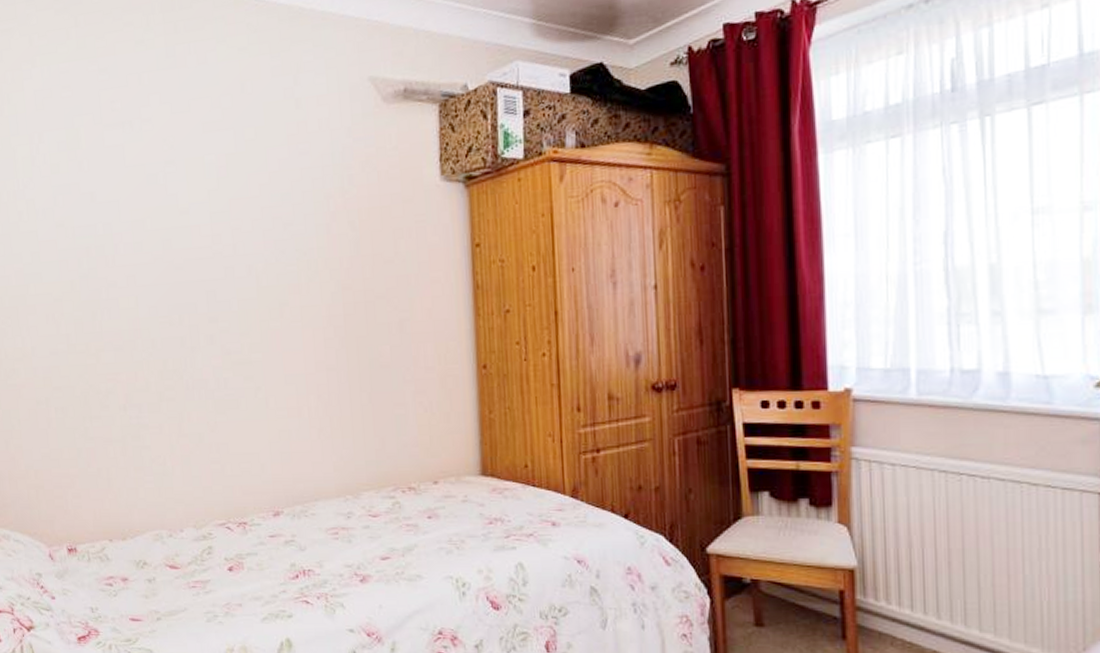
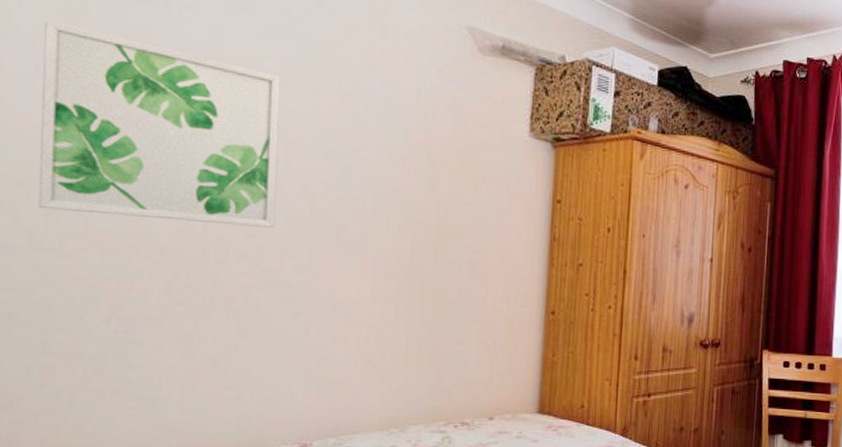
wall art: none [55,157,231,318] -> present [39,19,281,228]

